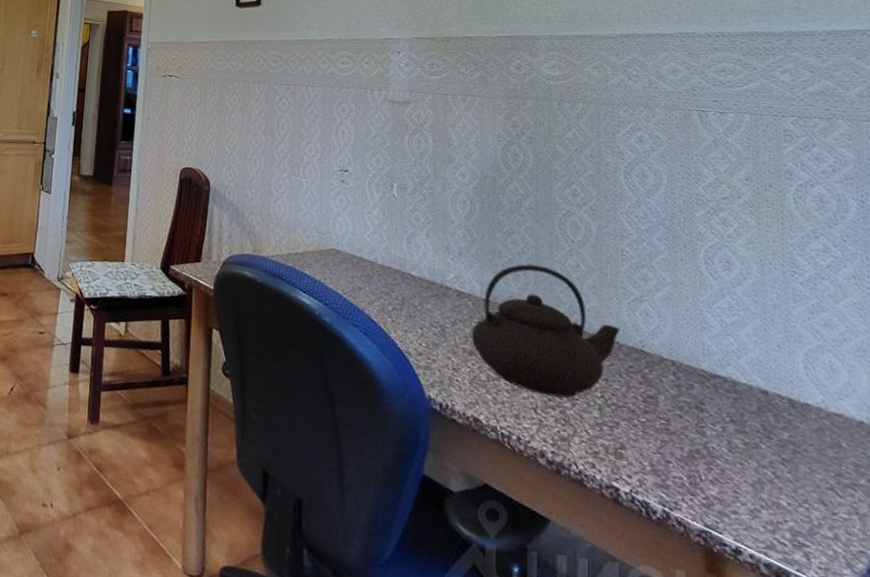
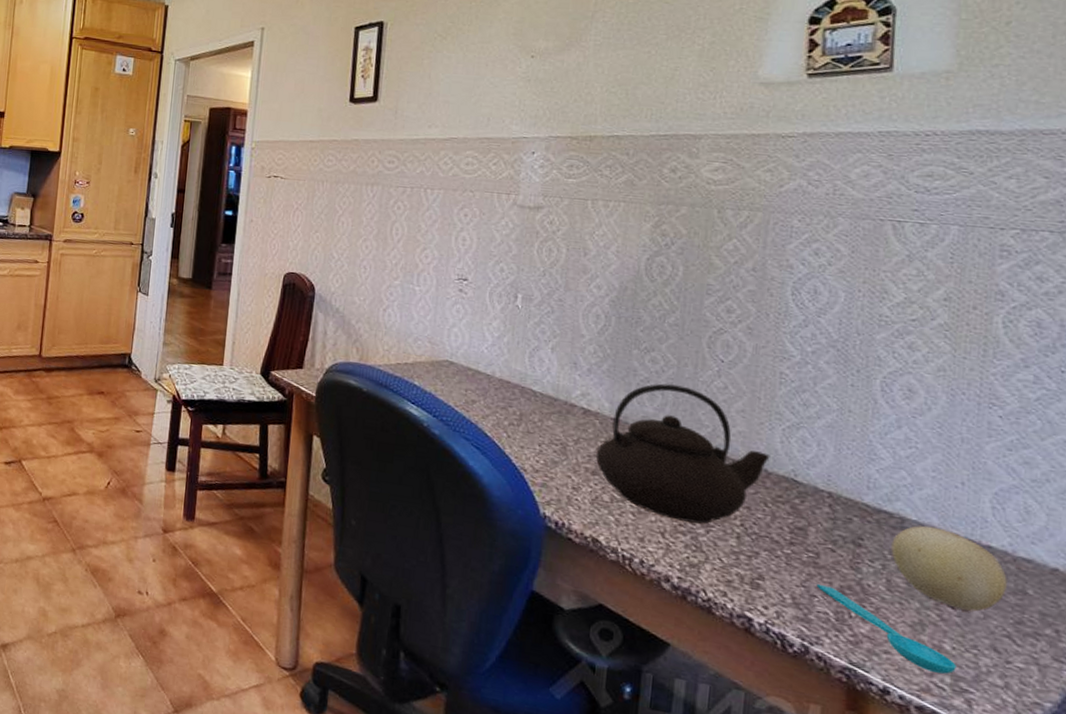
spoon: none [670,449,793,531] -> present [816,583,957,675]
fruit: none [728,388,825,467] -> present [891,525,1007,612]

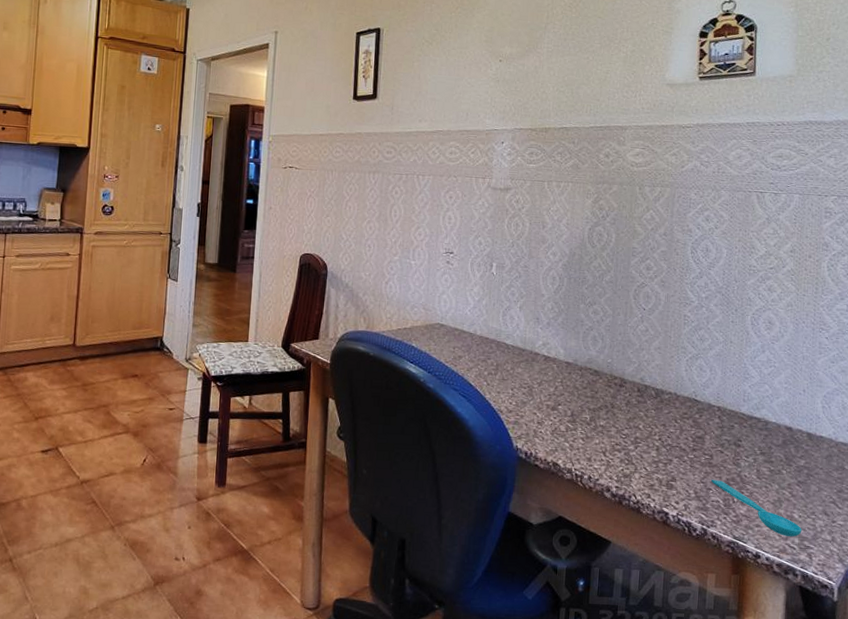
teapot: present [595,383,770,524] -> none [554,330,678,442]
fruit: present [891,525,1007,612] -> none [759,425,832,487]

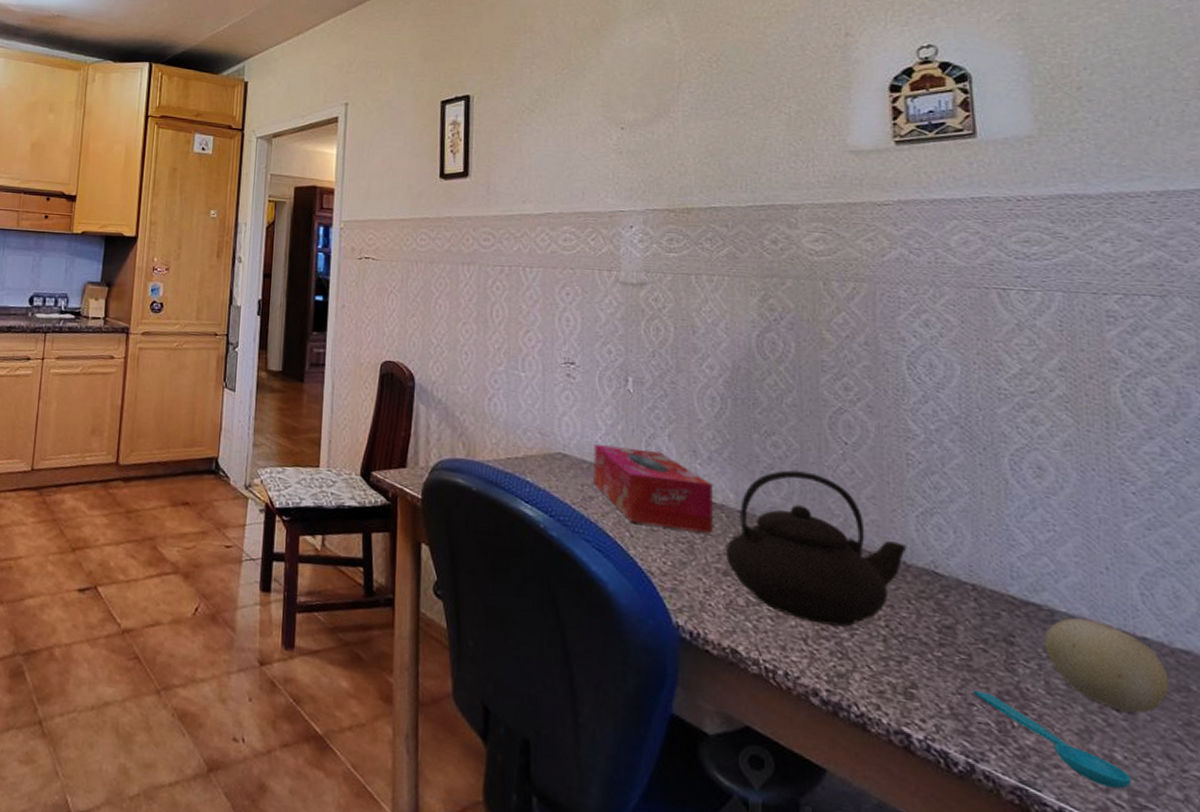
tissue box: none [462,316,549,379] -> present [594,444,713,533]
teapot: none [554,330,678,442] -> present [725,470,907,627]
fruit: none [759,425,832,487] -> present [1044,617,1169,714]

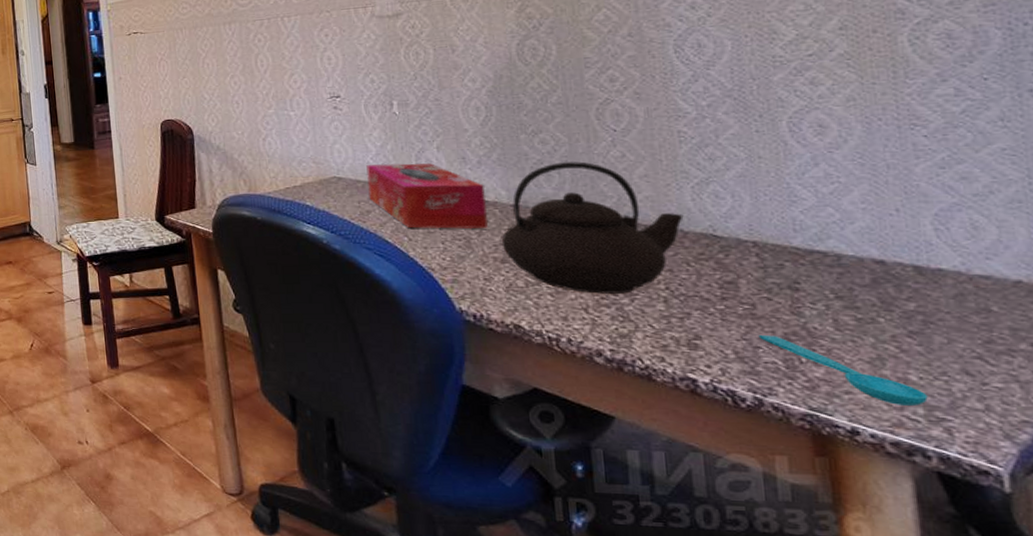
fruit: present [1044,617,1169,714] -> none [831,258,968,338]

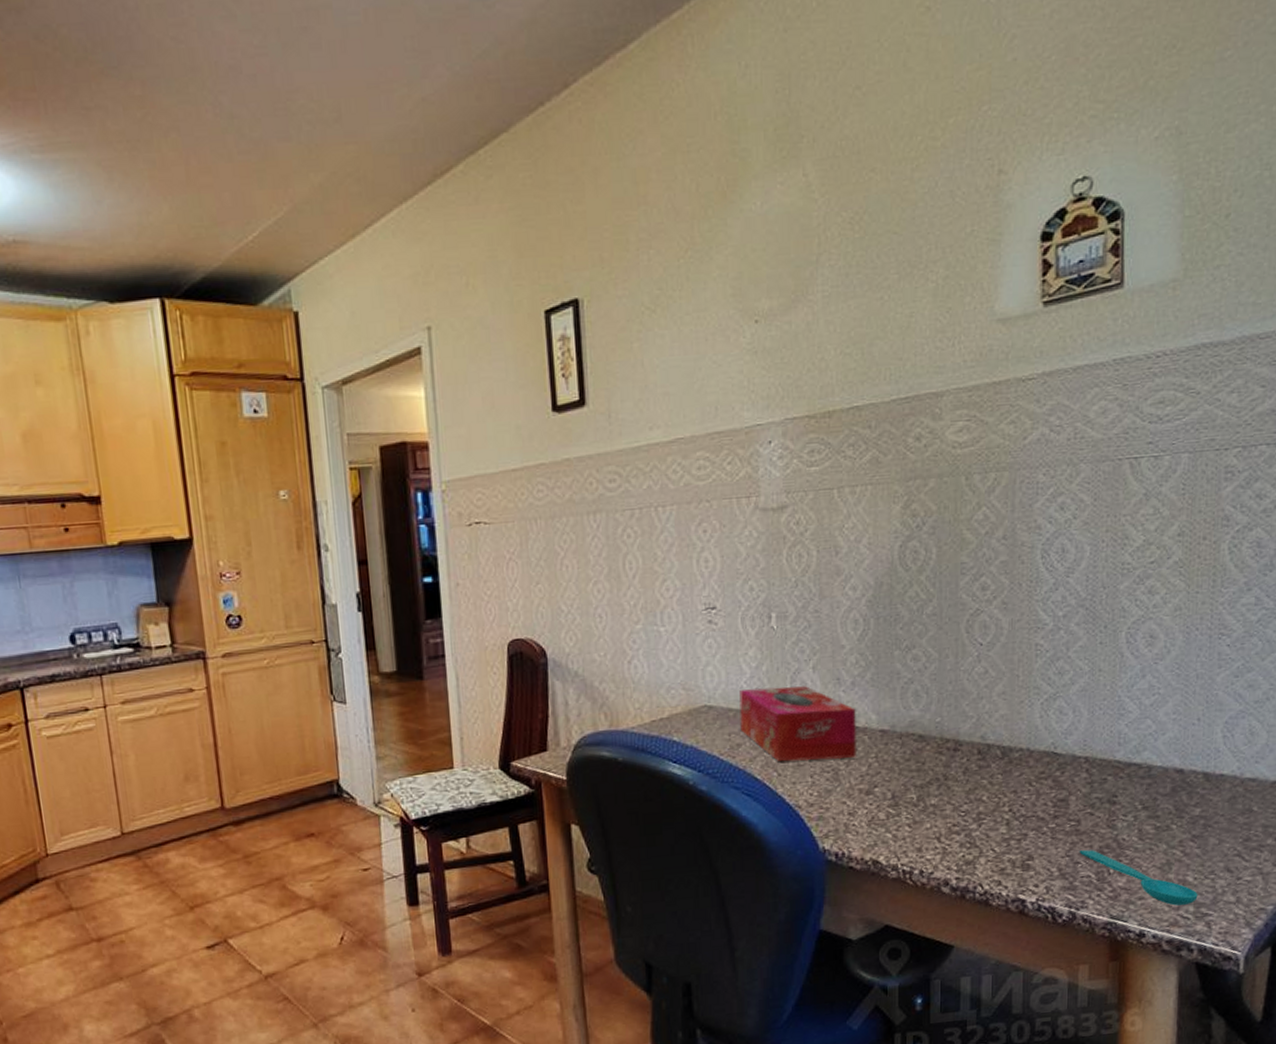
teapot: present [501,161,684,294] -> none [868,679,1031,821]

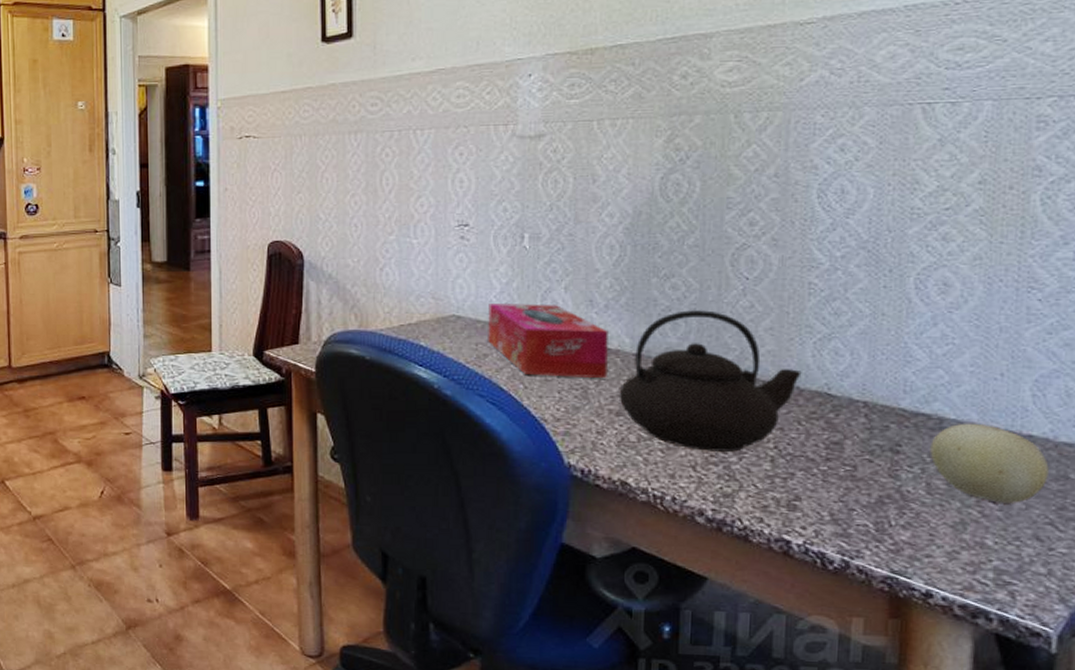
teapot: none [868,679,1031,821] -> present [619,310,802,452]
spoon: present [1079,849,1198,906] -> none [855,496,999,571]
fruit: none [1141,768,1237,841] -> present [930,423,1049,503]

